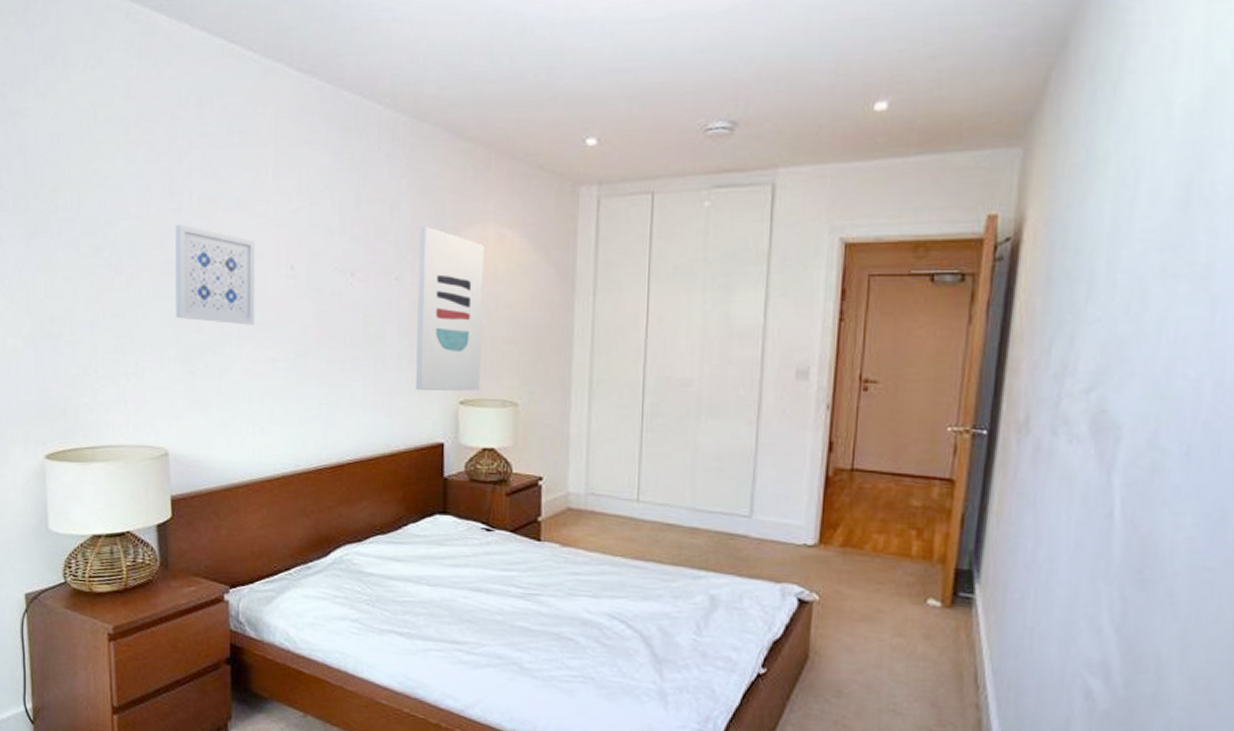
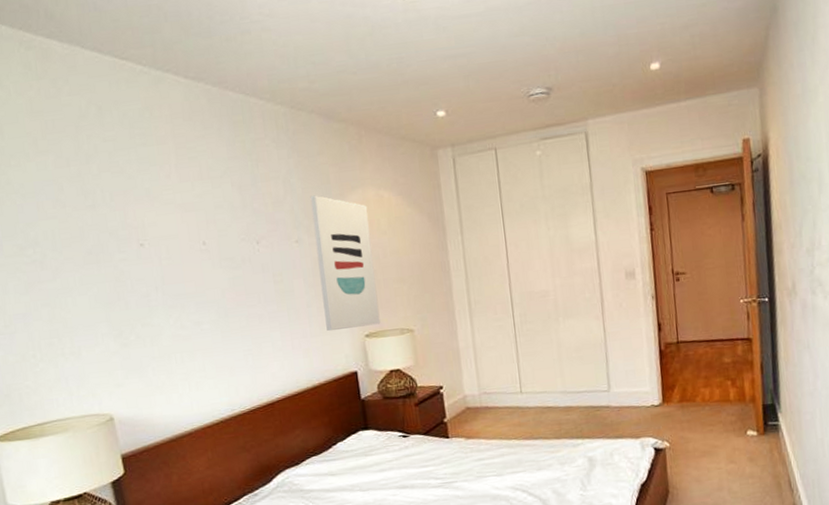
wall art: present [175,225,256,325] -> none [92,218,178,300]

